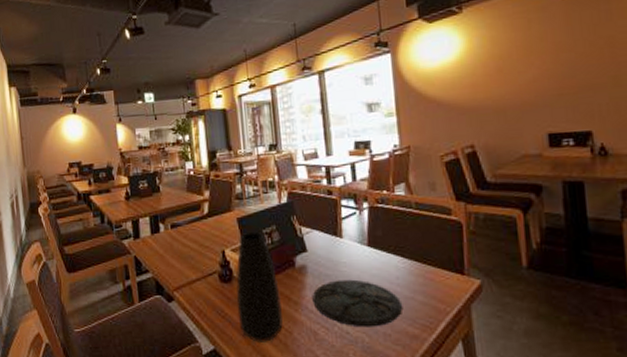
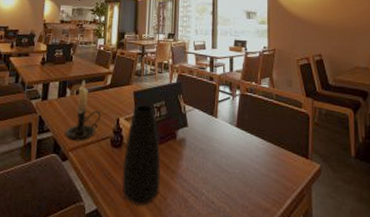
candle holder: none [164,211,203,280] -> present [64,79,101,141]
plate: present [312,279,402,328] -> none [187,154,258,199]

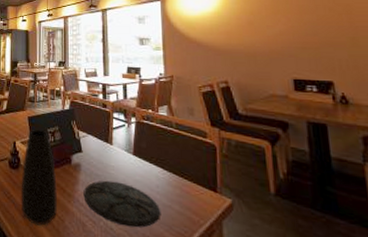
plate: none [187,154,258,199] -> present [83,180,160,228]

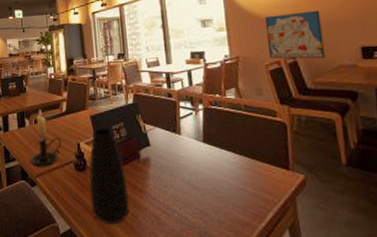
plate: present [83,180,160,228] -> none [155,171,234,215]
wall art: none [199,39,258,86] -> present [264,10,326,59]

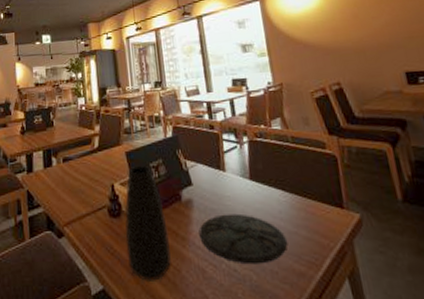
candle holder: present [29,109,62,167] -> none [56,145,93,214]
plate: none [155,171,234,215] -> present [199,213,287,265]
wall art: present [264,10,326,59] -> none [306,34,371,86]

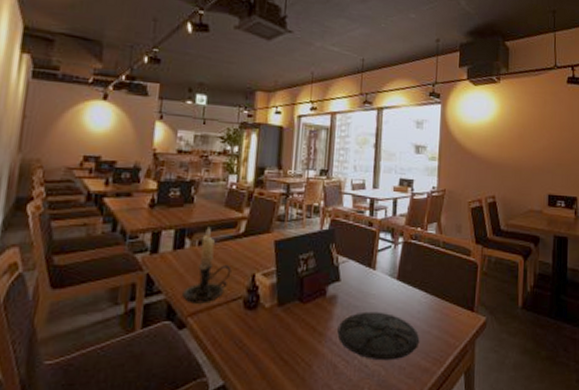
candle holder: none [56,145,93,214] -> present [181,226,232,304]
vase: present [125,165,171,283] -> none [256,256,306,378]

